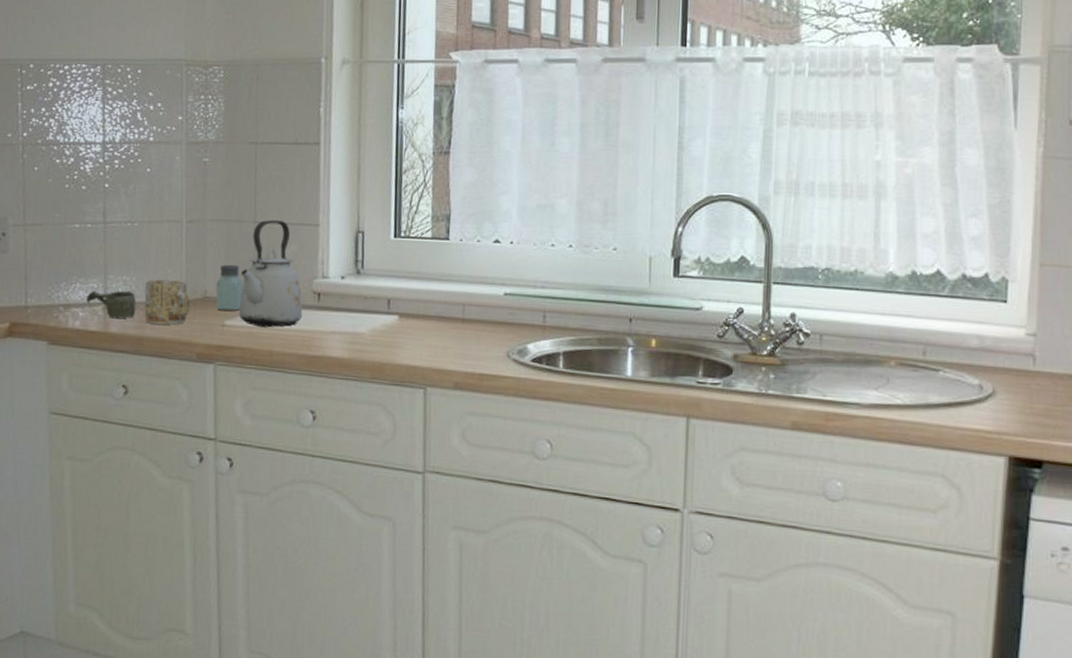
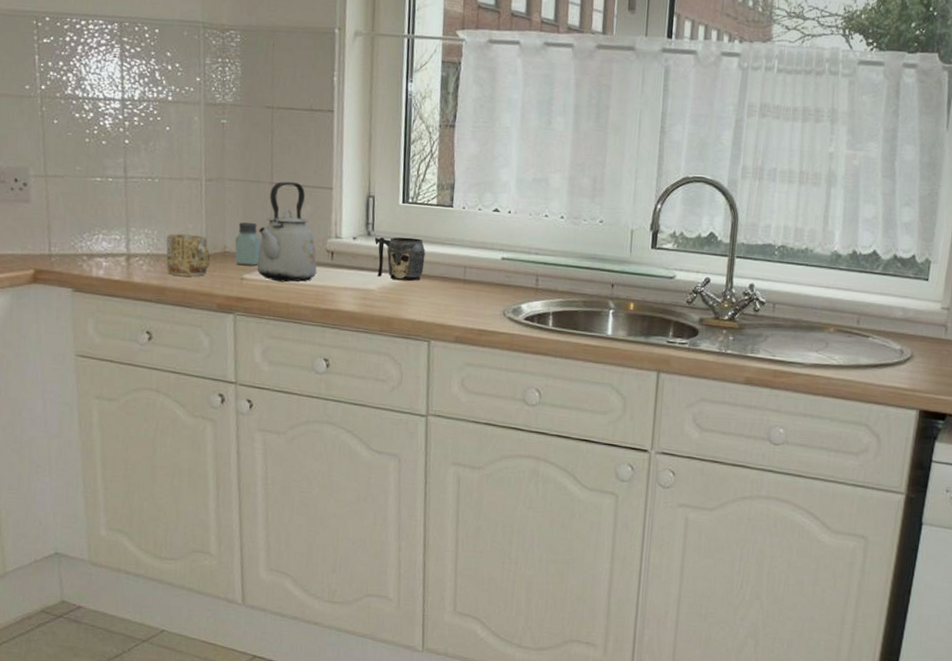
cup: present [87,290,136,319] -> none [110,241,158,270]
mug: none [364,274,420,323] -> present [374,237,426,282]

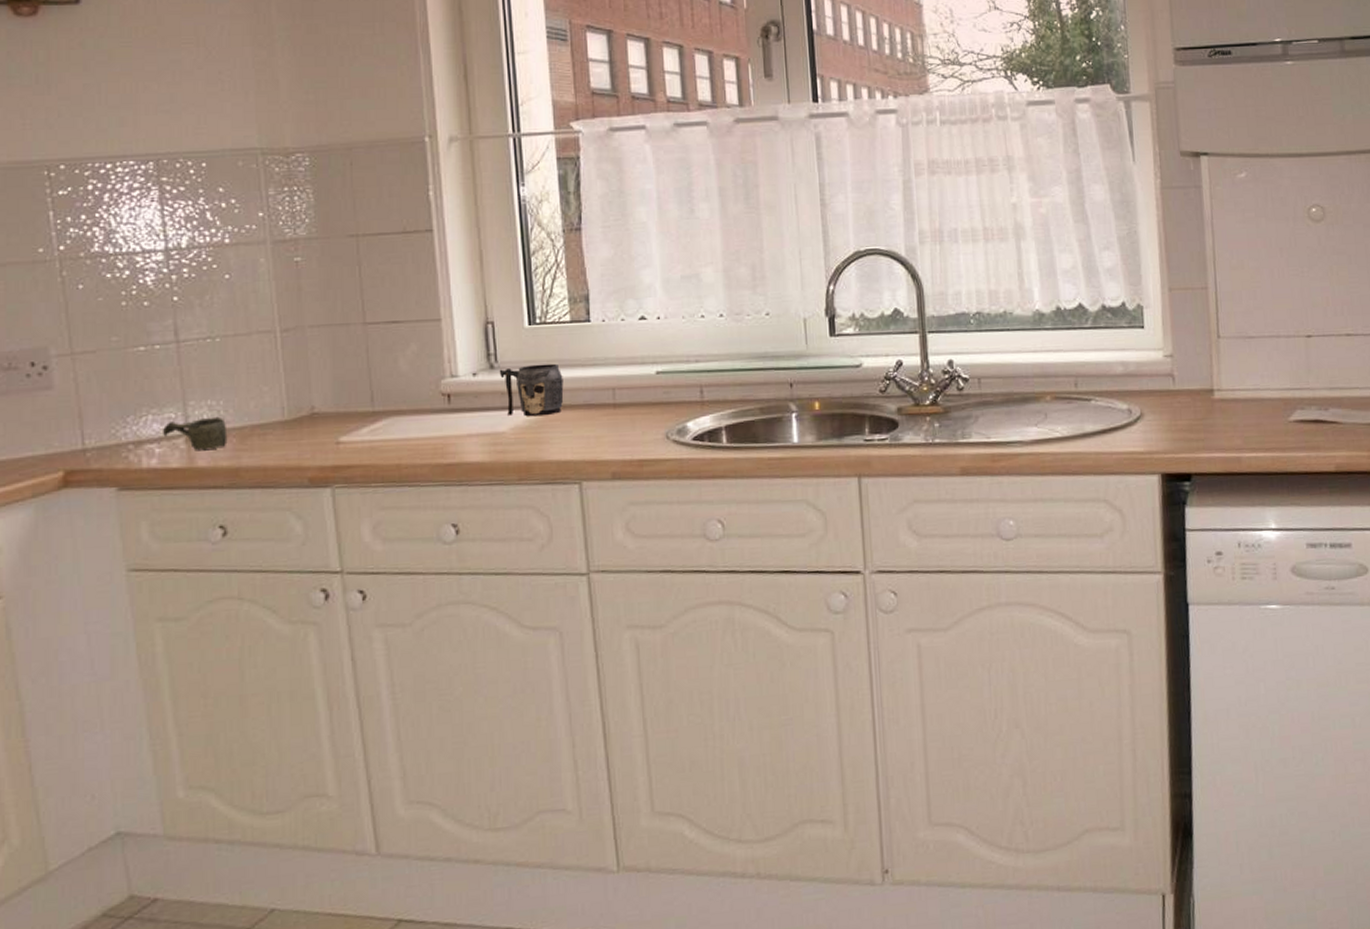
cup: none [110,241,158,270] -> present [163,416,228,451]
mug: present [166,233,211,277] -> none [237,397,296,451]
saltshaker: present [235,222,261,266] -> none [326,373,358,426]
kettle: present [257,181,317,282] -> none [353,318,432,440]

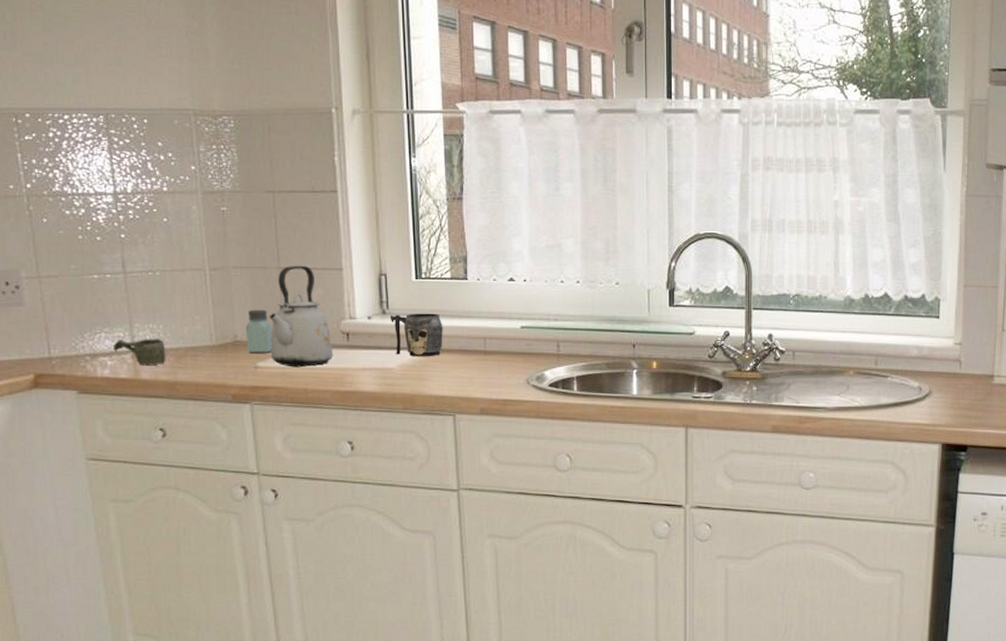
saltshaker: none [326,373,358,426] -> present [246,309,273,353]
kettle: none [353,318,432,440] -> present [269,265,333,368]

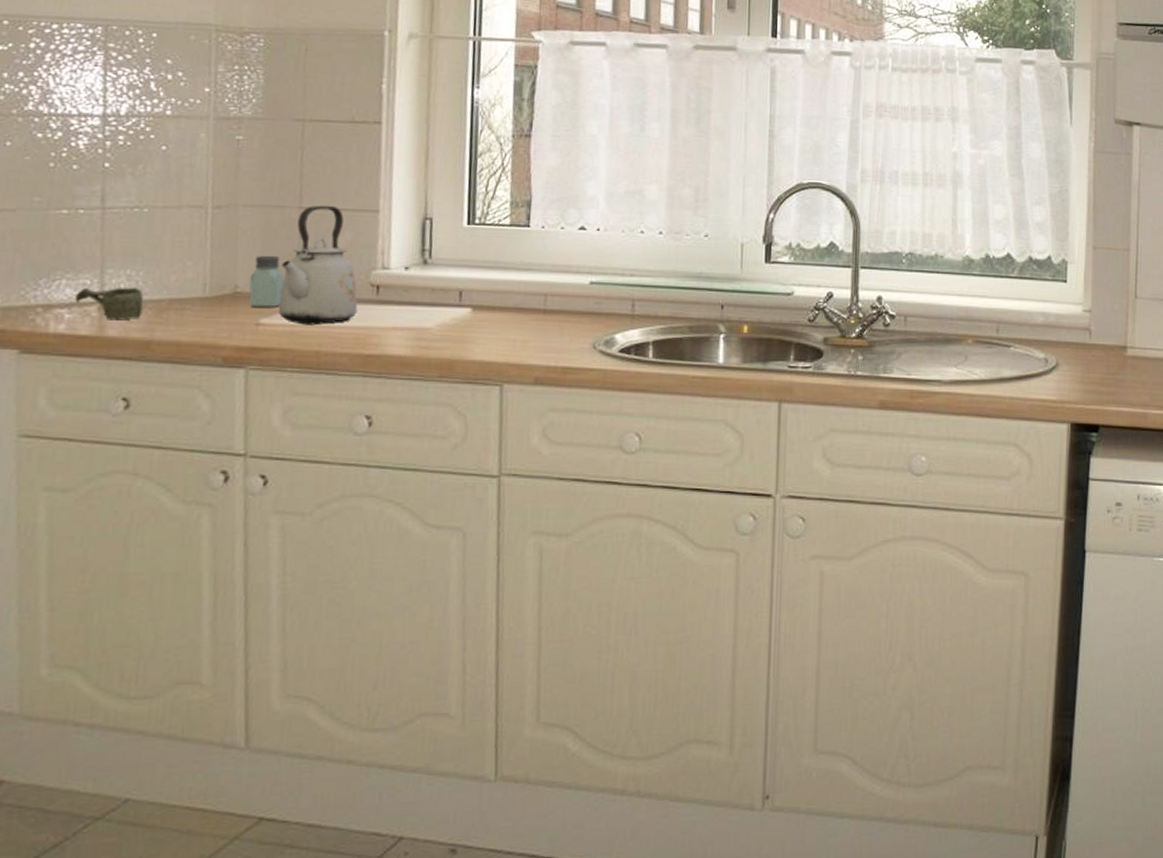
mug: present [390,313,443,357] -> none [432,264,496,316]

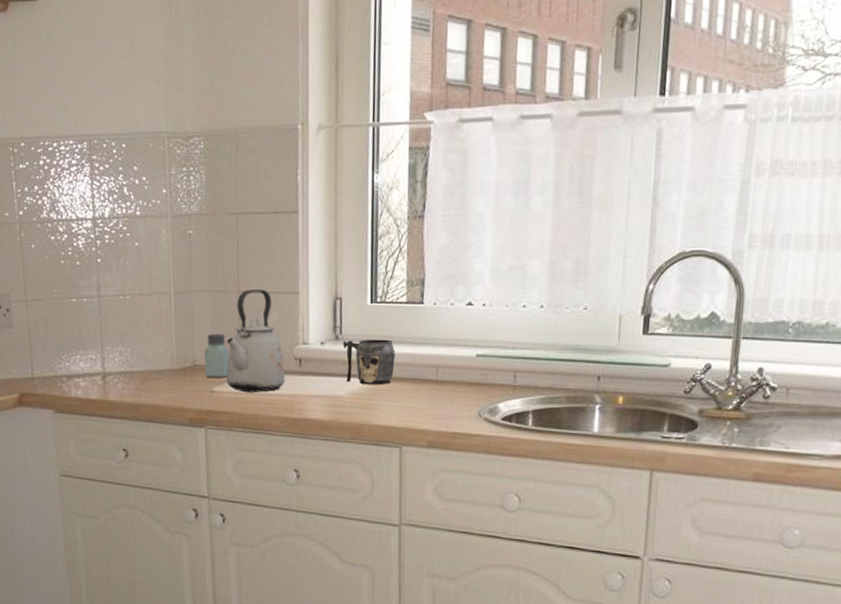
cup: present [75,287,144,321] -> none [87,361,132,388]
mug: none [432,264,496,316] -> present [342,339,396,386]

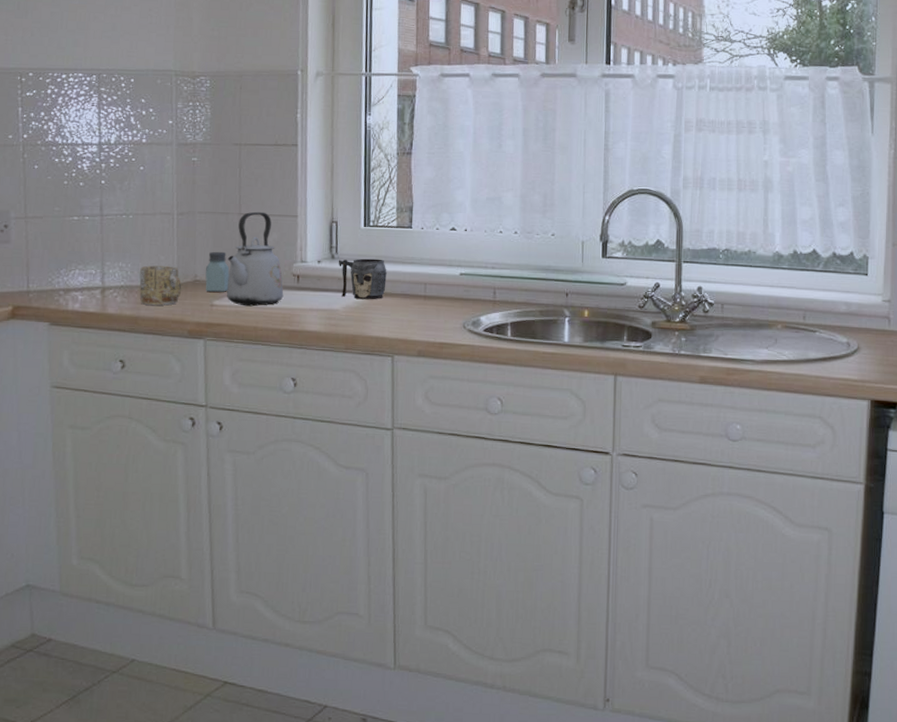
mug: none [139,349,181,392] -> present [139,265,182,306]

